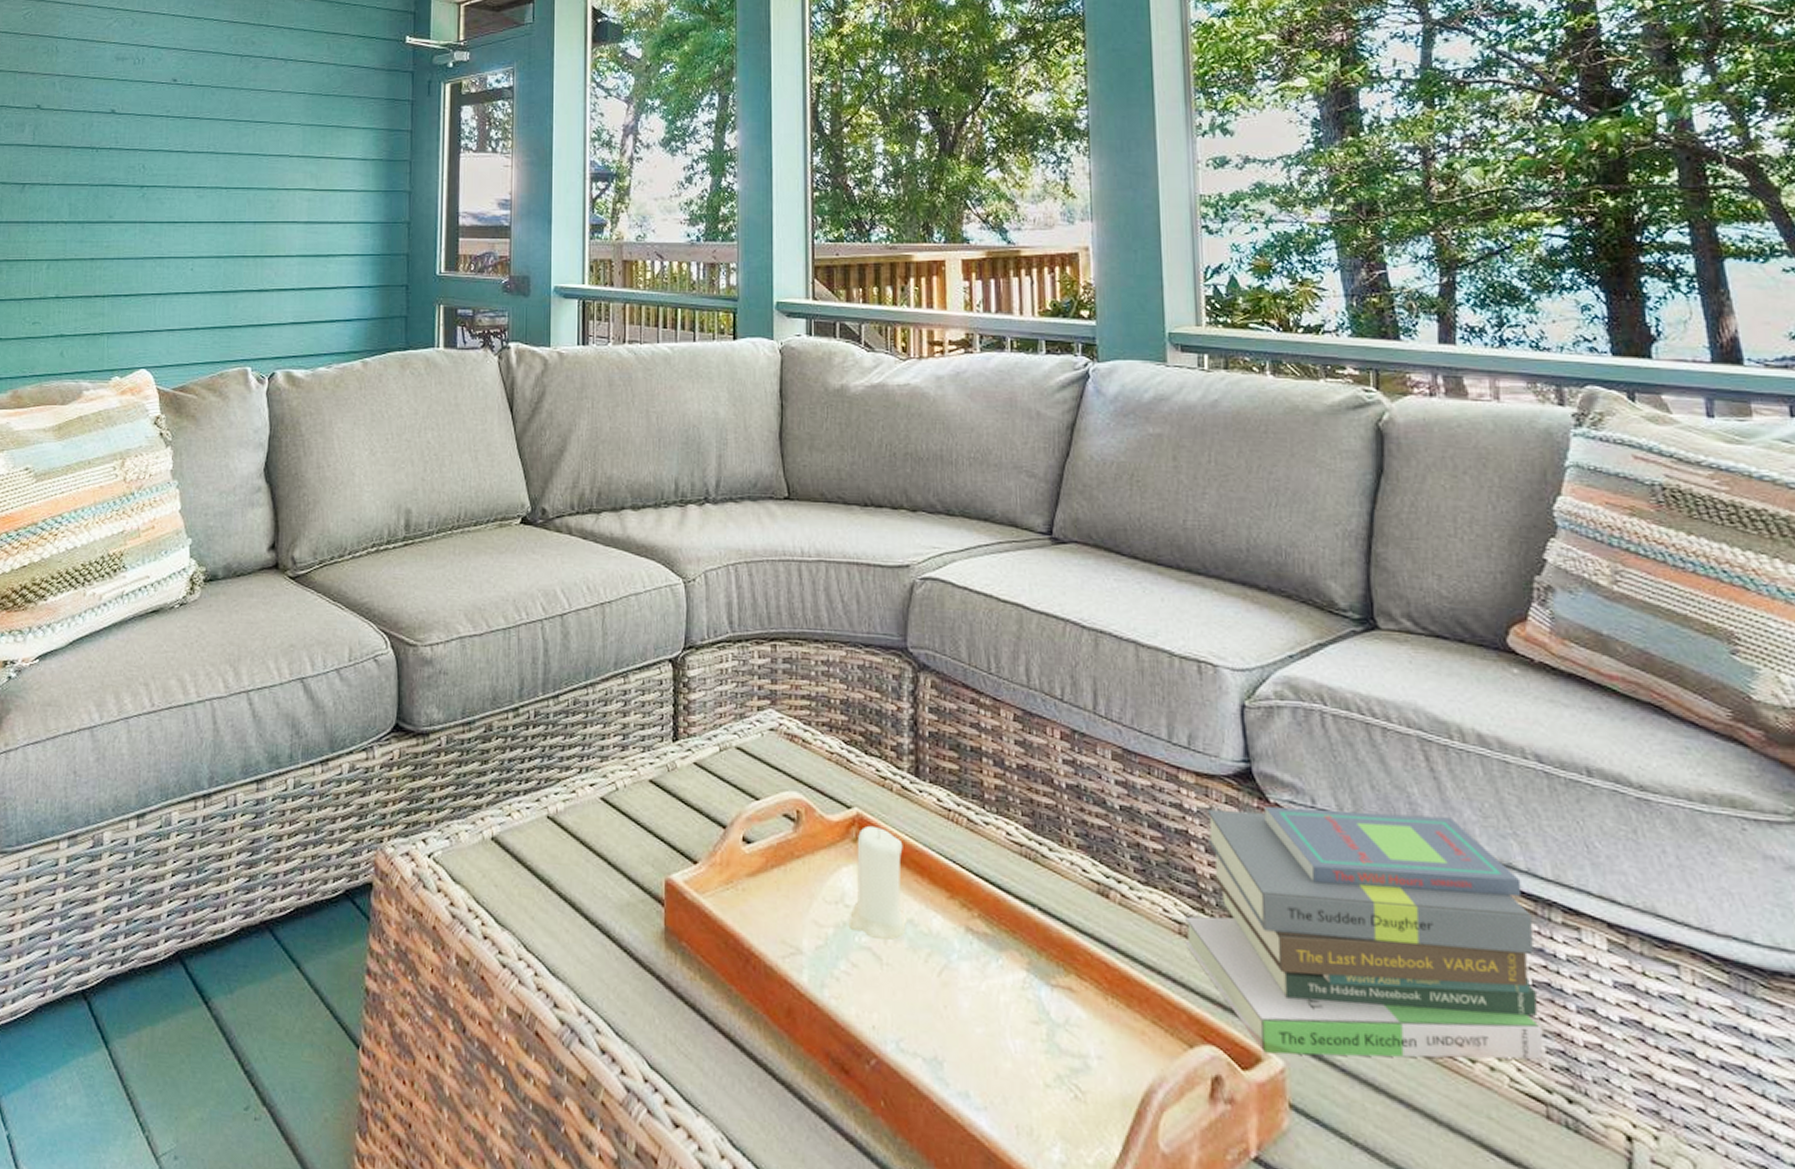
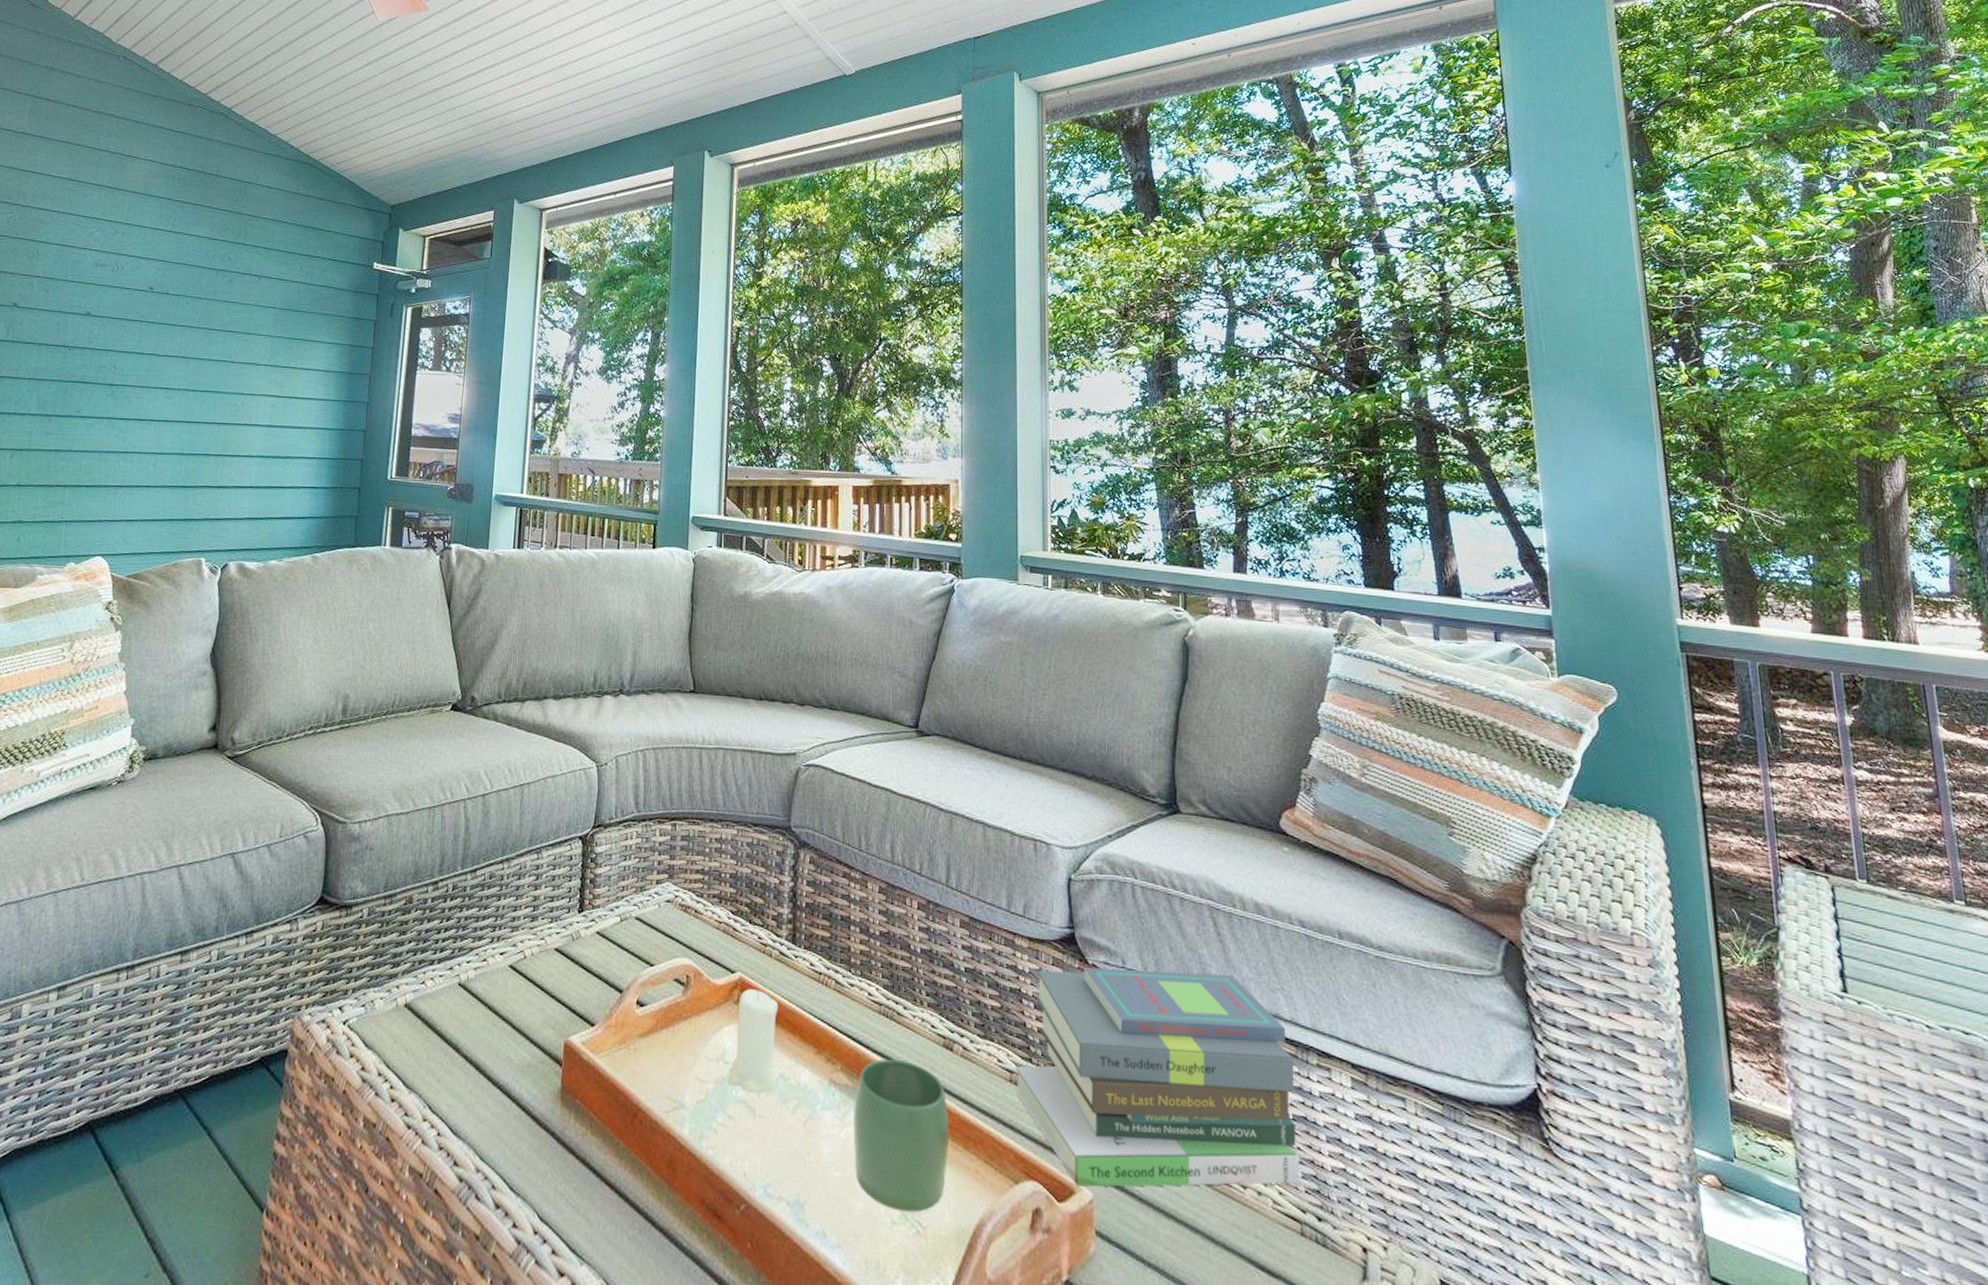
mug: none [995,906,1109,1076] -> present [853,1059,949,1213]

